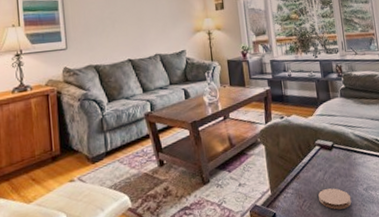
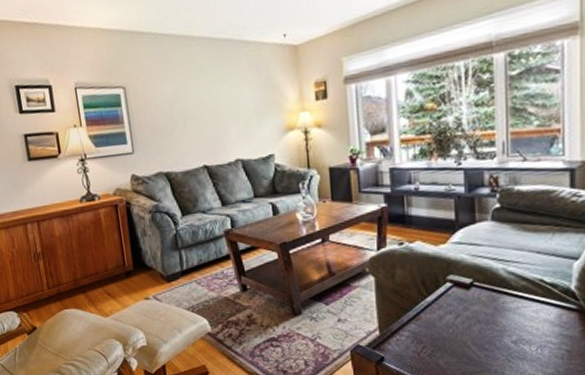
coaster: present [318,188,352,210] -> none [444,336,492,362]

